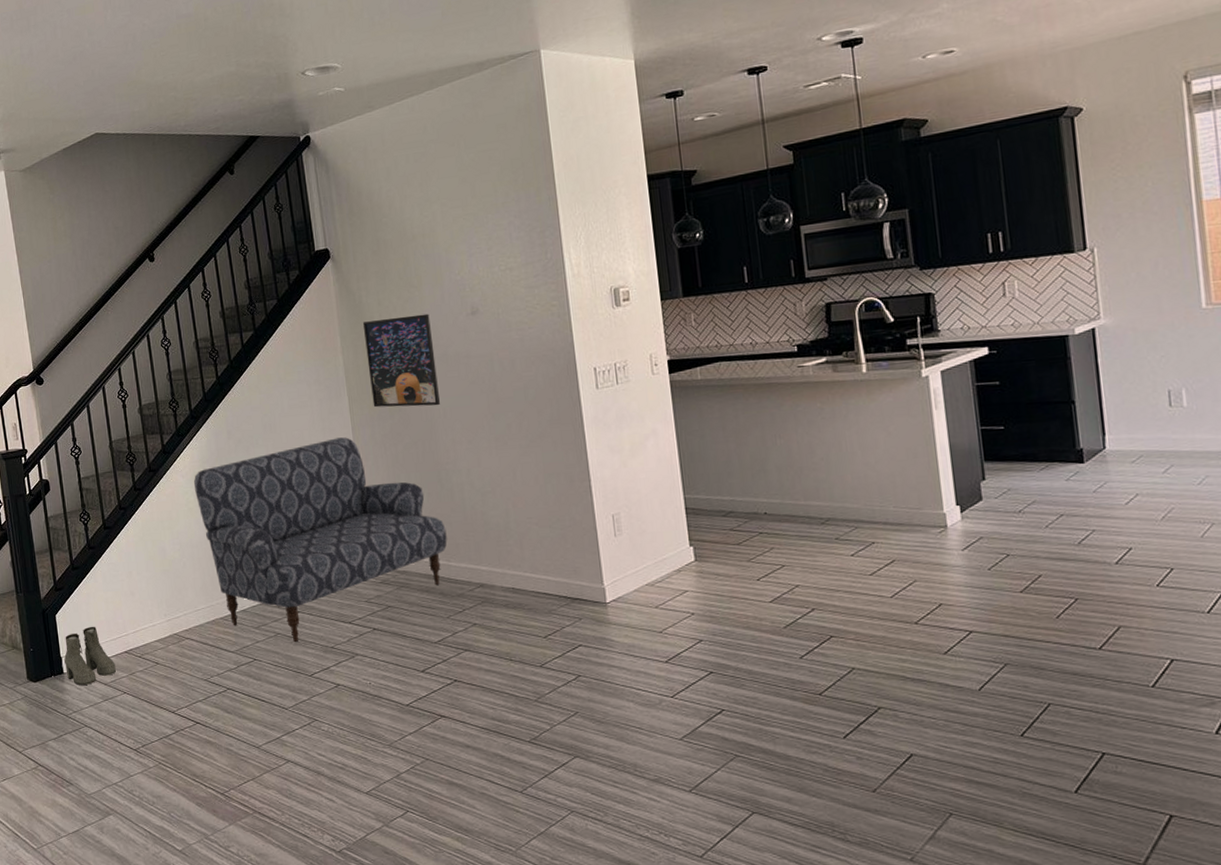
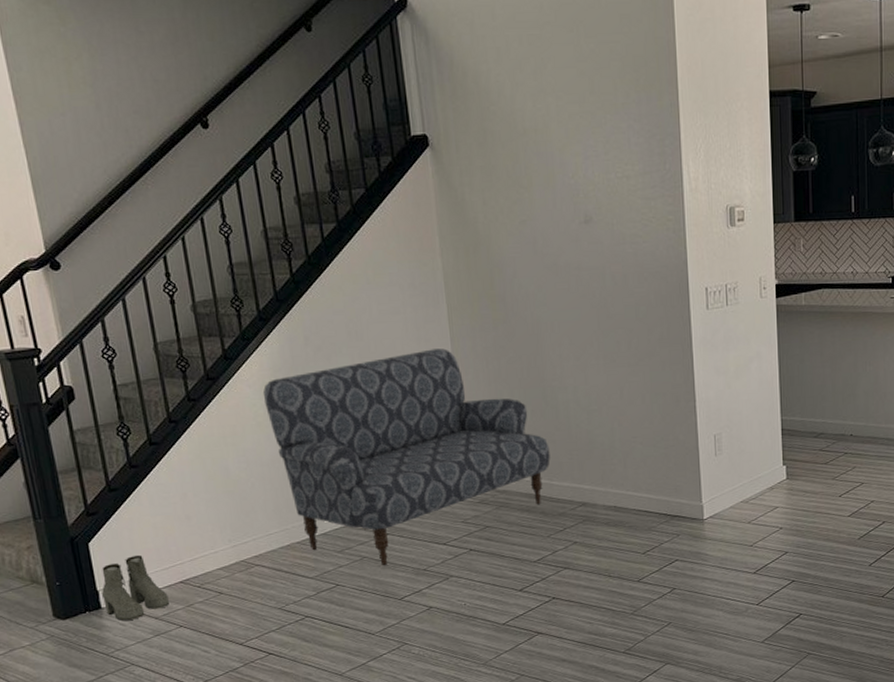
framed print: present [362,313,441,408] -> none [464,218,549,319]

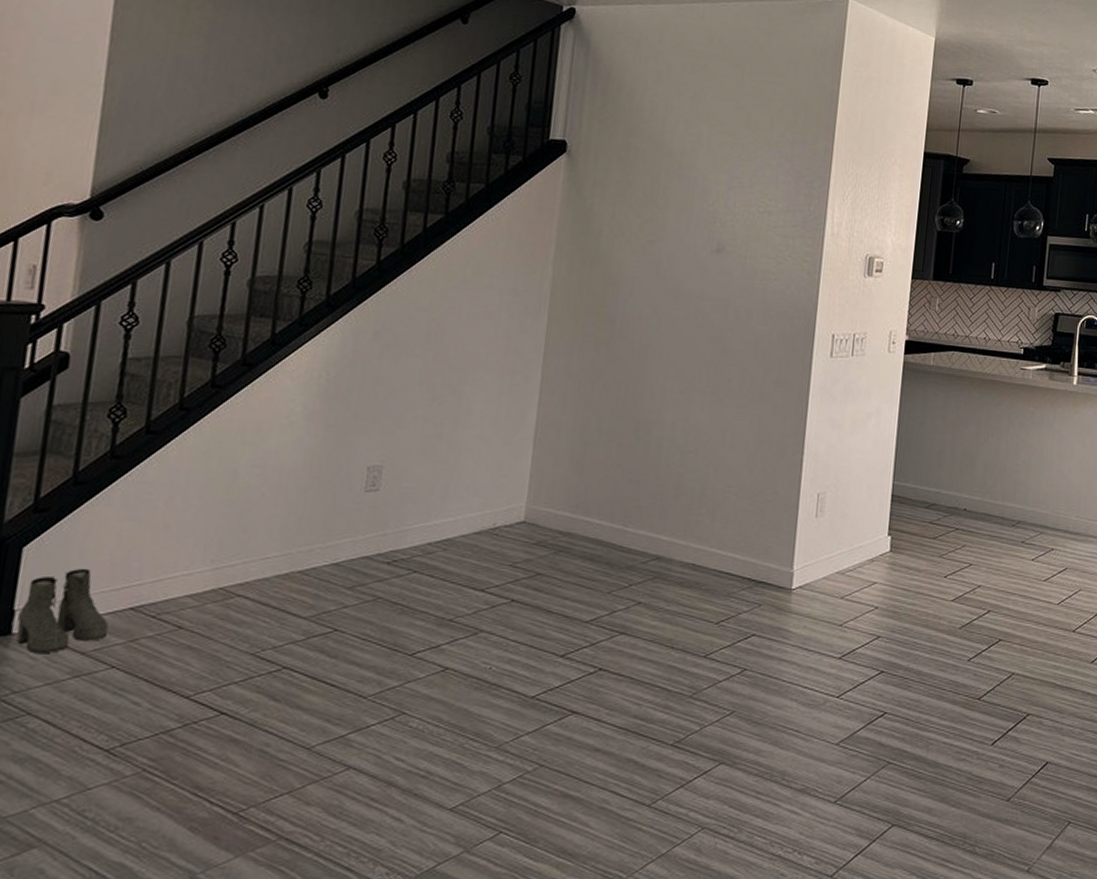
sofa: present [262,348,550,566] -> none [305,362,632,611]

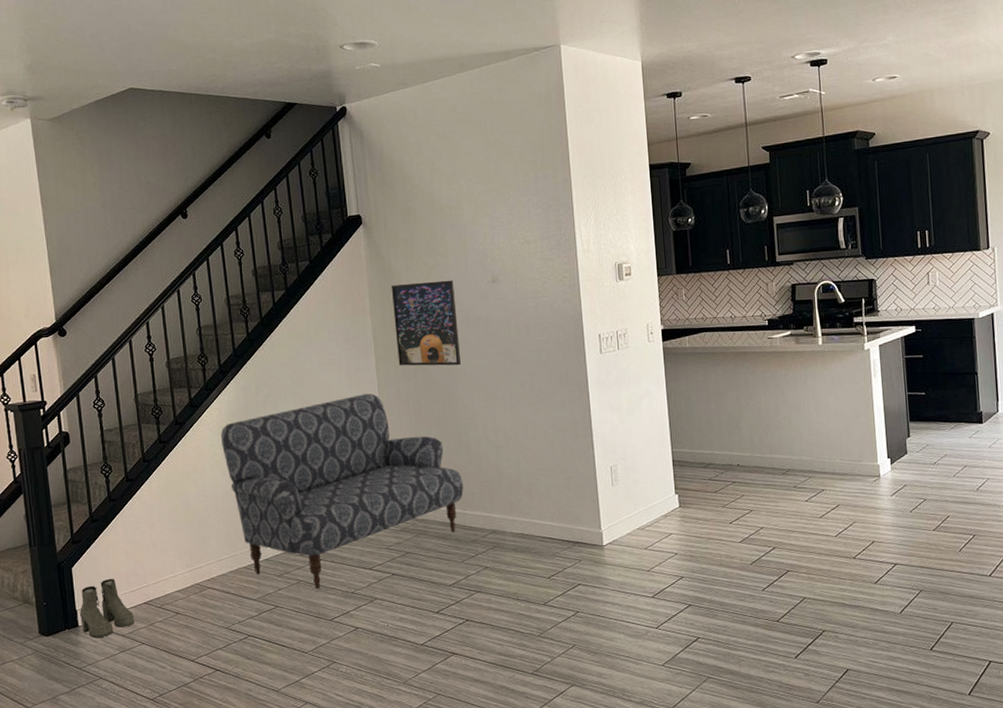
sofa: none [305,362,632,611] -> present [220,393,464,589]
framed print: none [577,233,669,346] -> present [391,280,462,366]

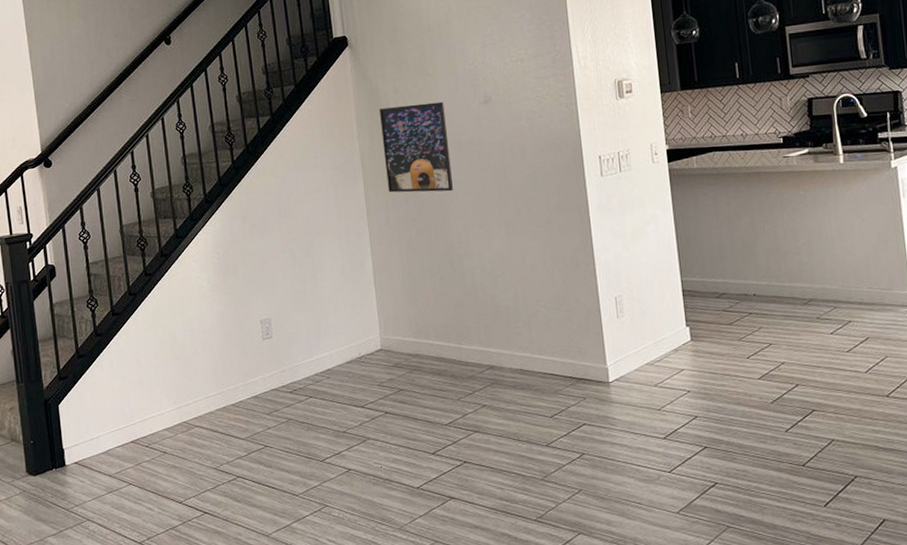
boots: present [79,578,135,638] -> none [66,415,122,477]
sofa: present [220,393,464,589] -> none [206,222,459,428]

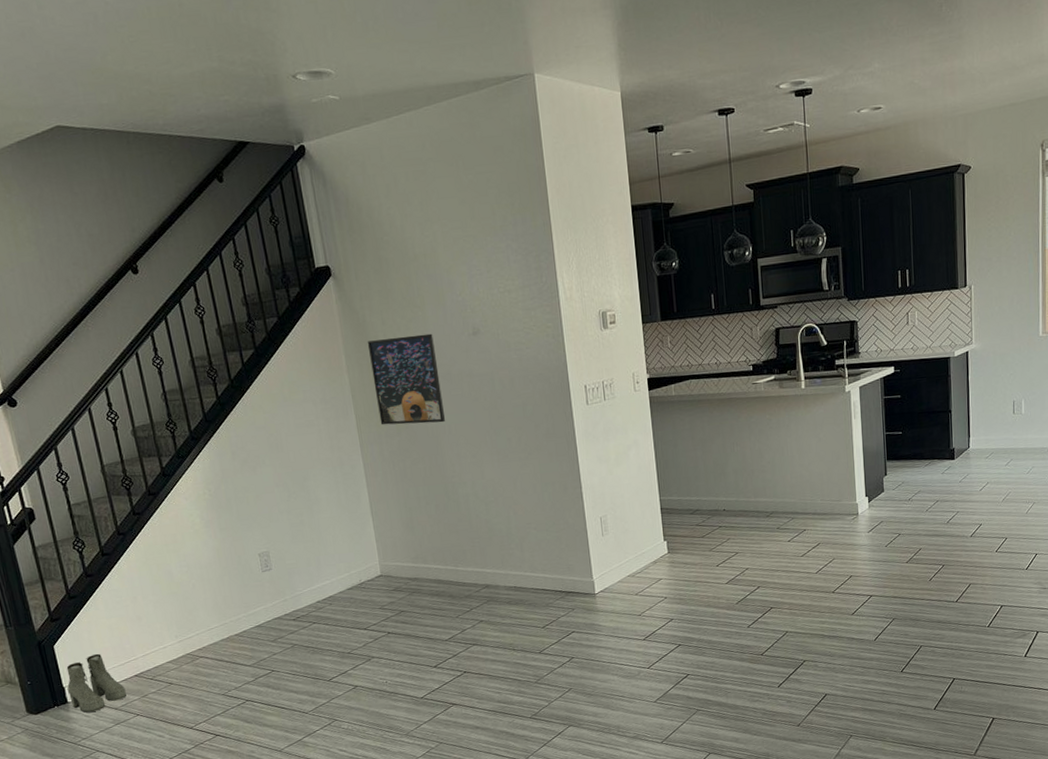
boots: none [66,415,122,477] -> present [66,653,128,713]

